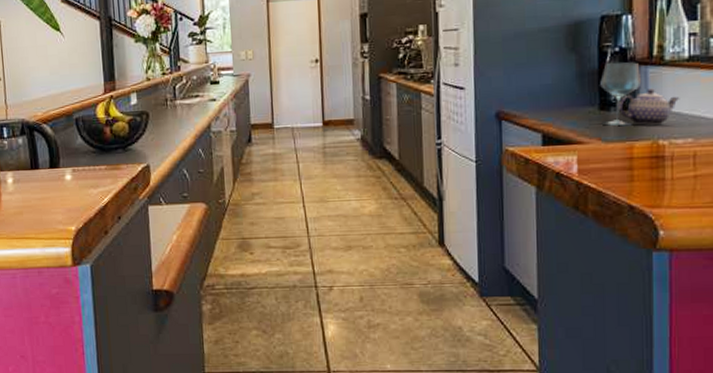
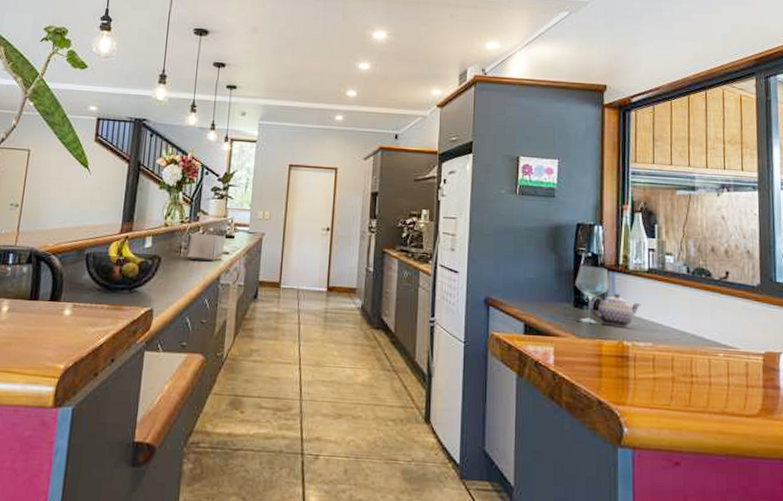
toaster: none [173,82,211,112] -> present [187,232,224,262]

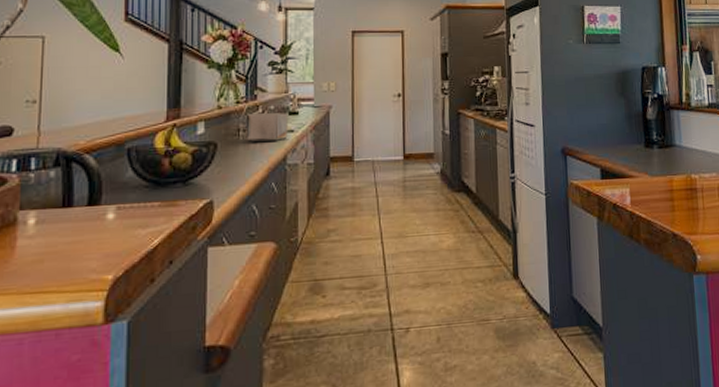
wine glass: present [575,265,609,325] -> none [644,106,675,162]
teapot: present [589,293,641,328] -> none [659,130,705,162]

